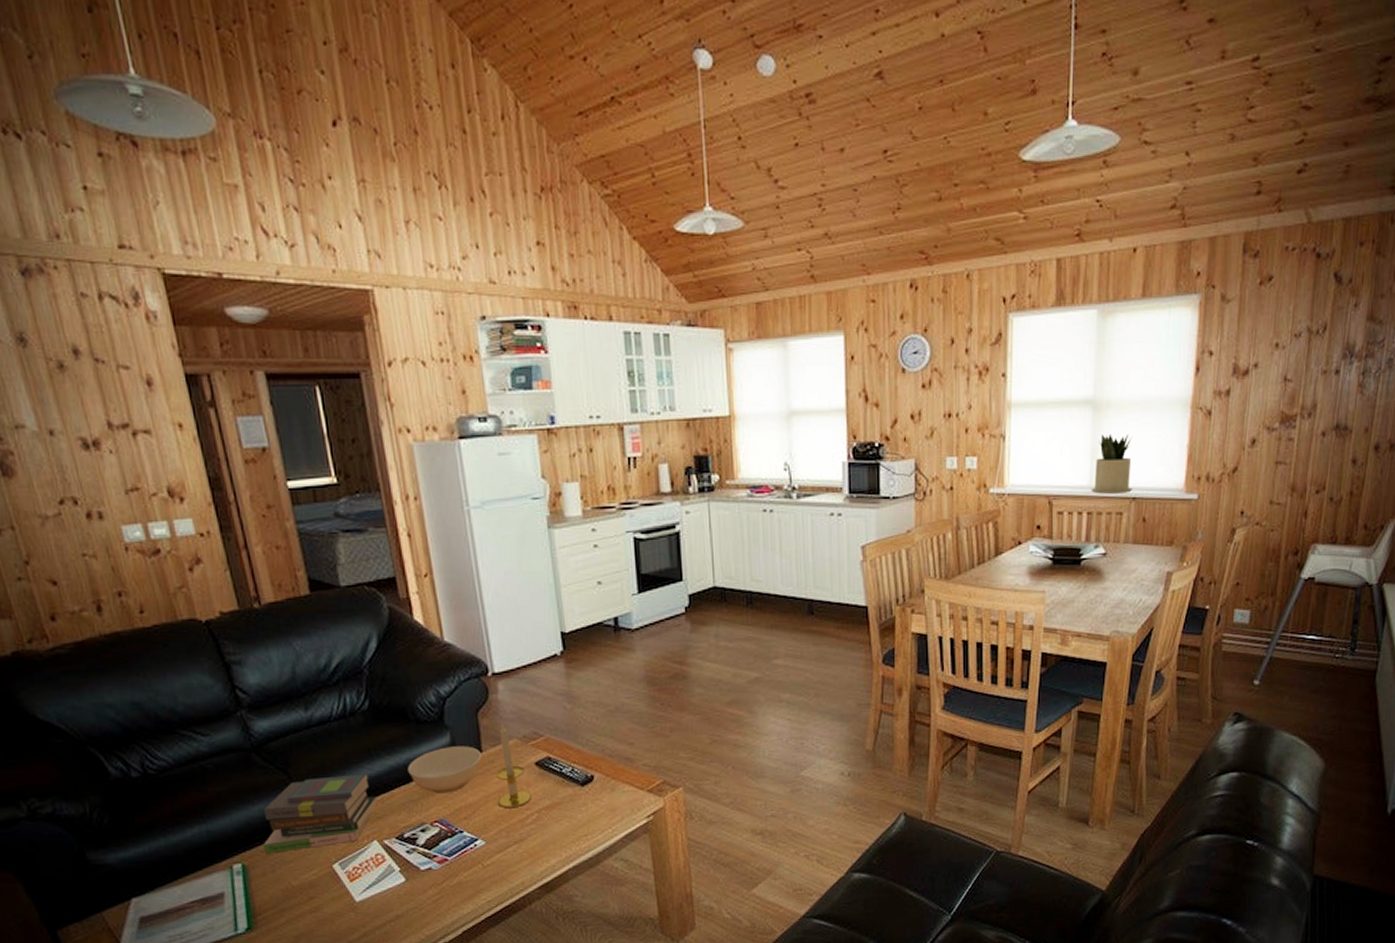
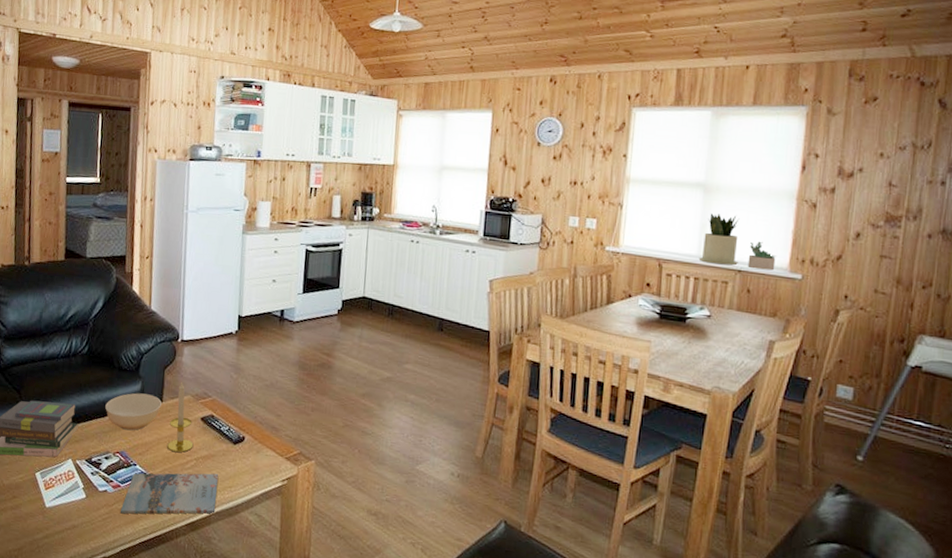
magazine: none [453,822,572,891] -> present [120,473,219,514]
succulent plant: none [1142,461,1171,494] -> present [747,241,776,271]

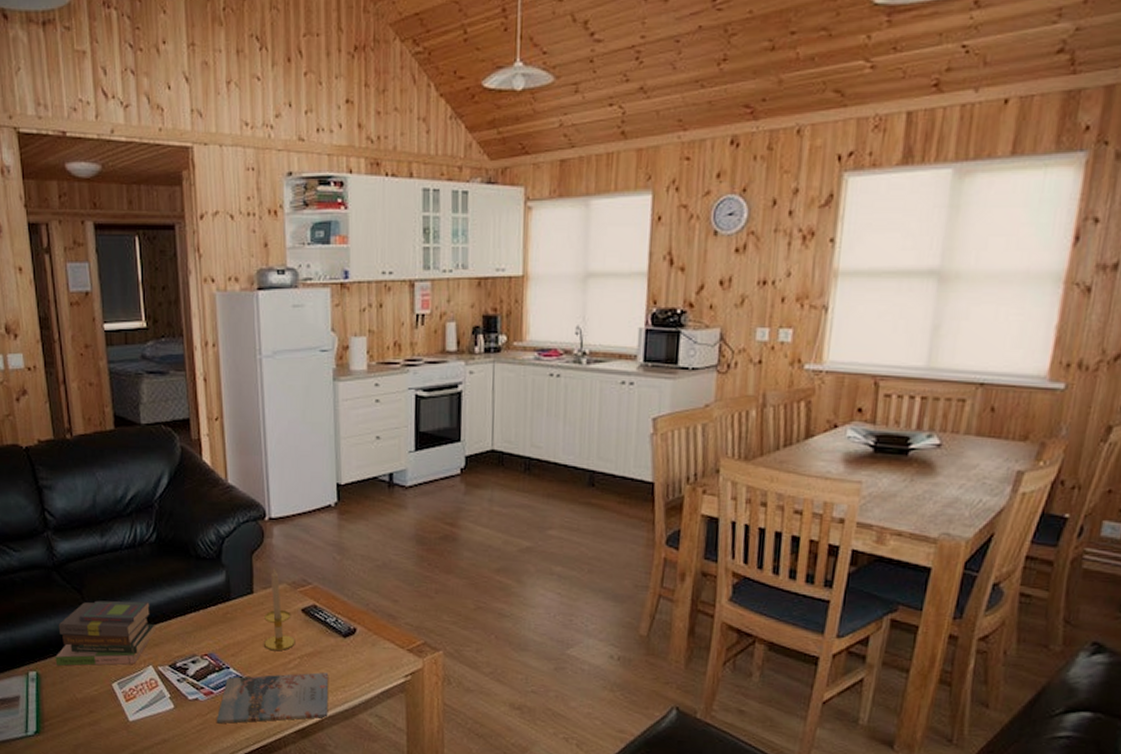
bowl: present [105,393,162,431] -> none [185,584,253,629]
planter: present [698,213,740,266] -> none [927,310,985,378]
succulent plant: present [747,241,776,271] -> none [993,342,1032,381]

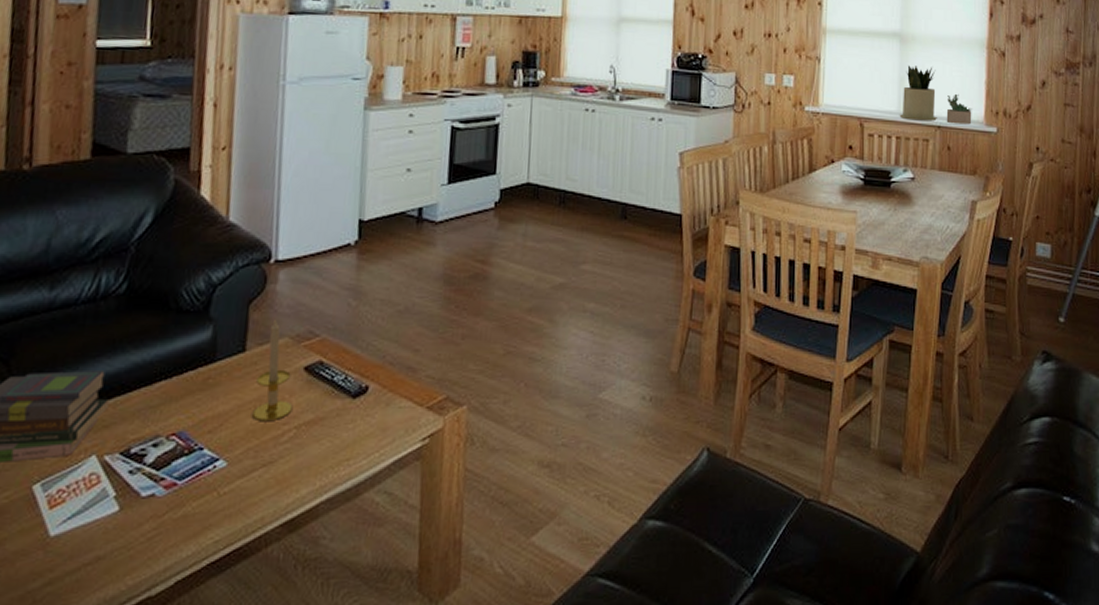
magazine: present [216,672,329,724] -> none [175,442,331,526]
planter: none [927,310,985,378] -> present [899,65,937,122]
succulent plant: none [993,342,1032,381] -> present [946,93,972,125]

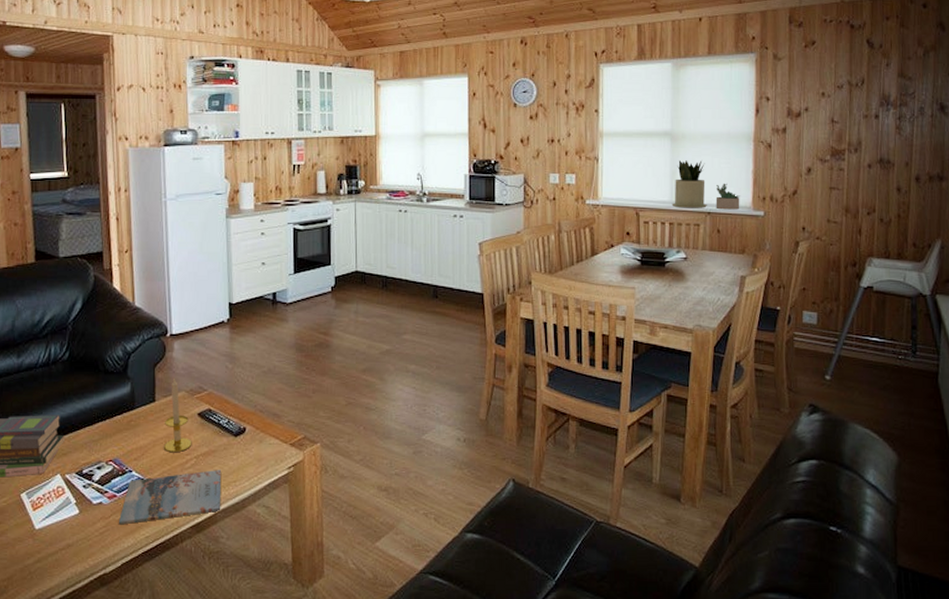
magazine: none [175,442,331,526] -> present [118,469,222,525]

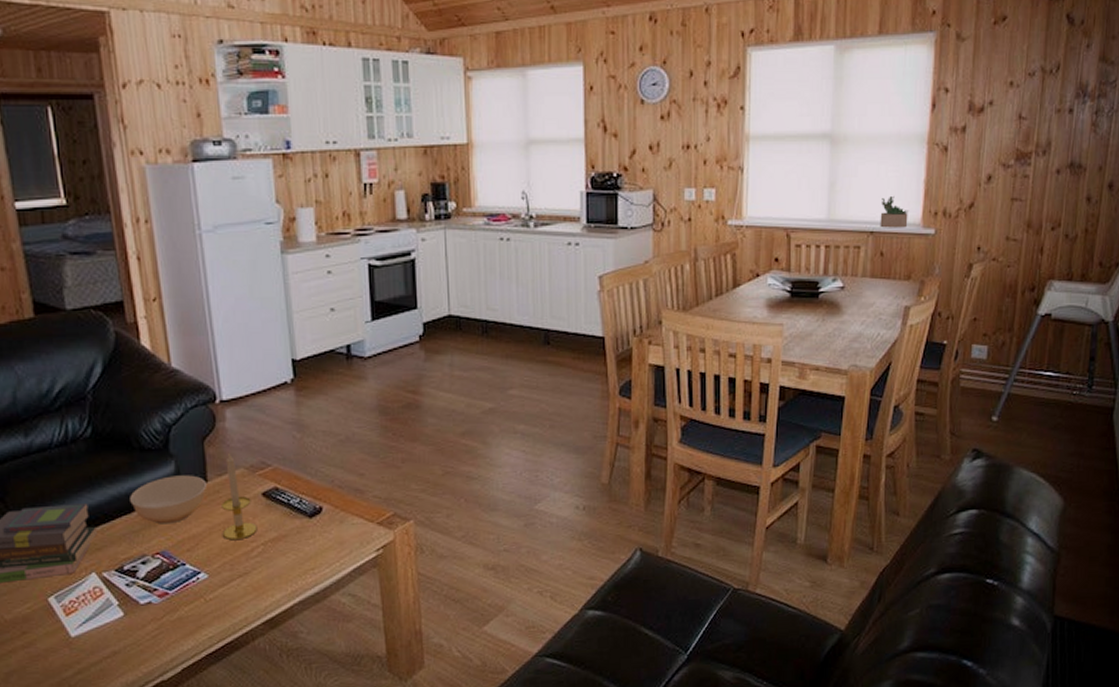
bowl: none [93,395,155,436] -> present [130,475,208,525]
magazine: present [118,469,222,525] -> none [173,555,298,626]
planter: present [671,160,707,208] -> none [828,168,870,227]

